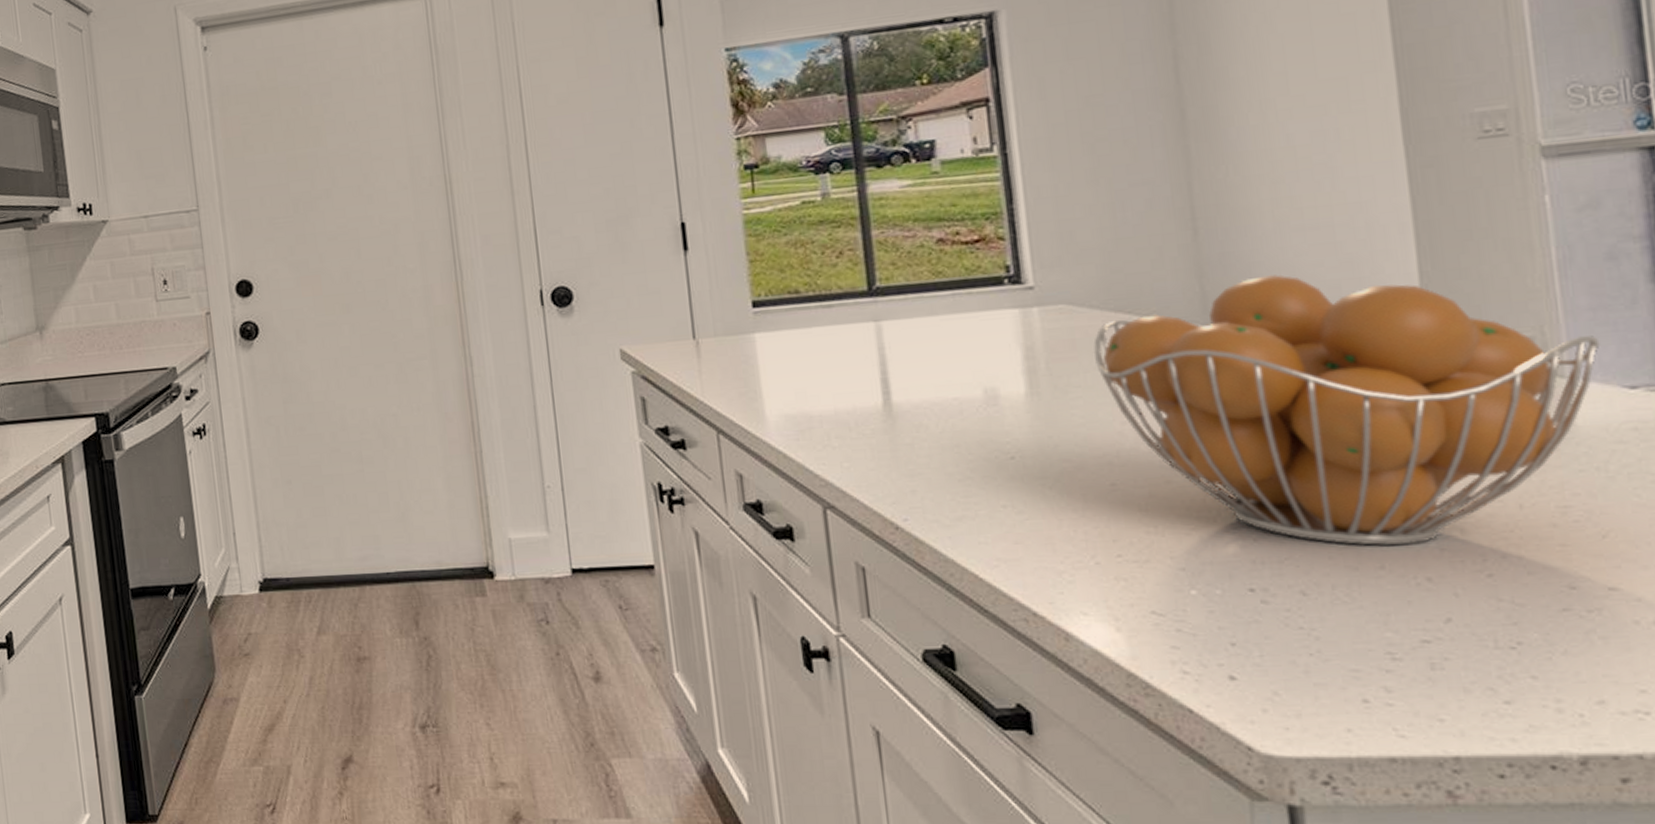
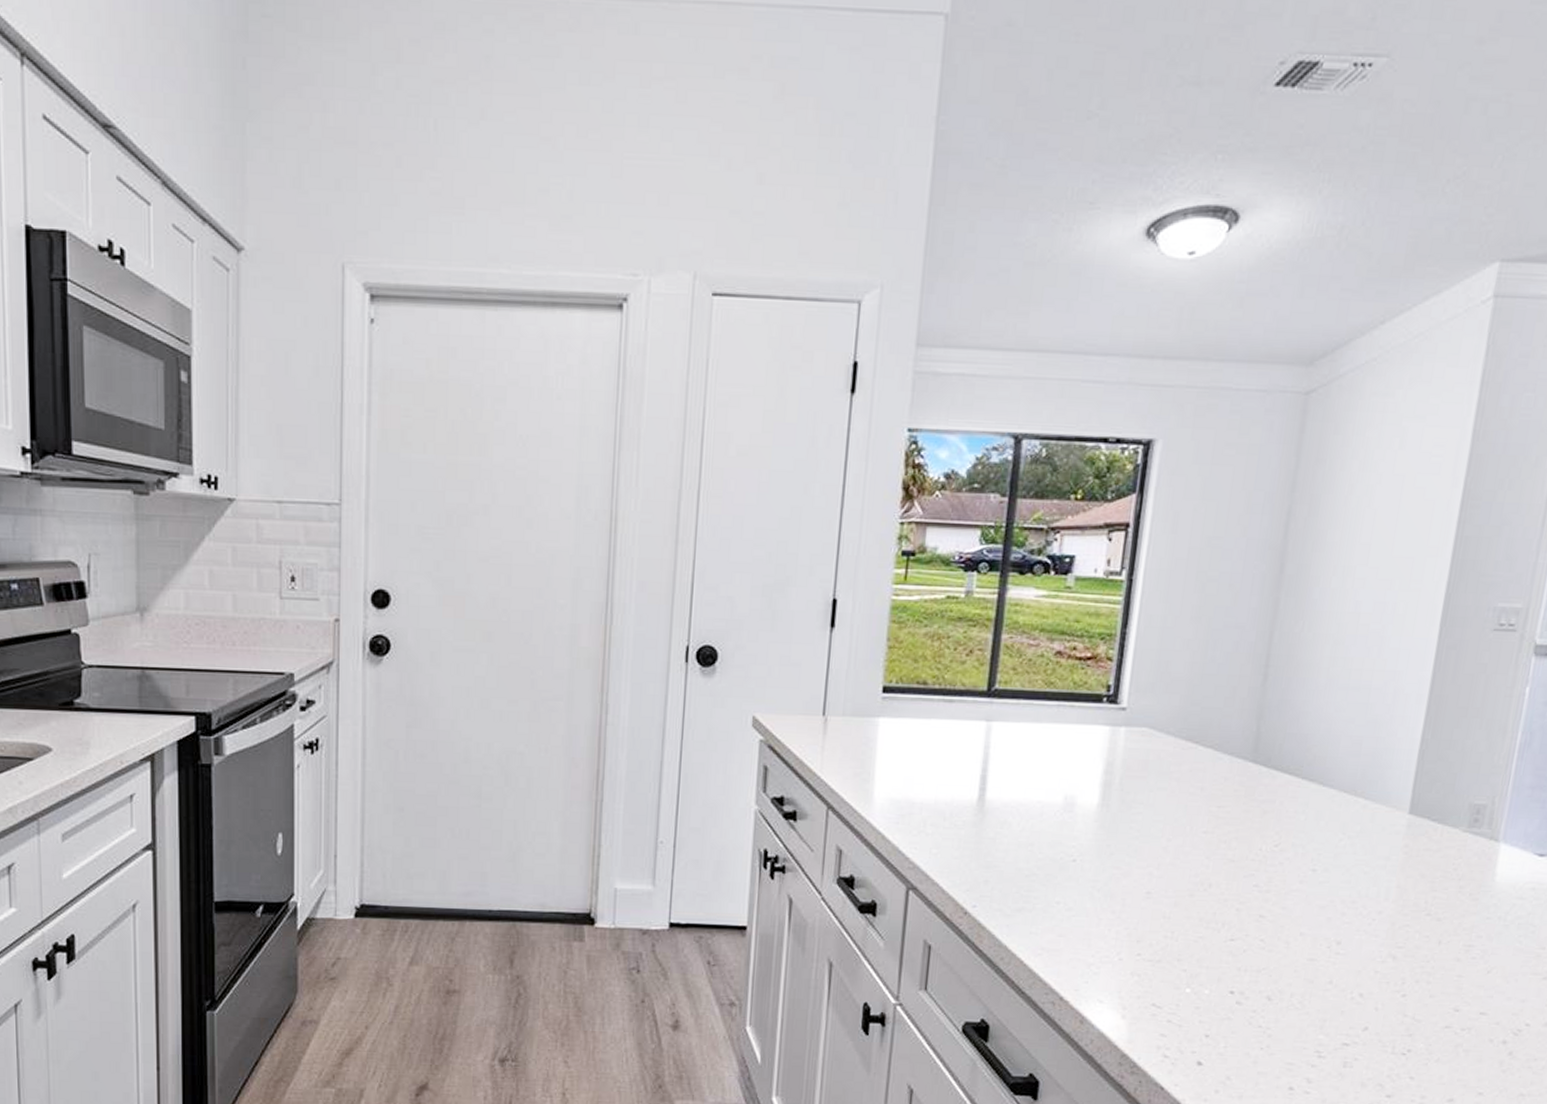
fruit basket: present [1093,274,1600,545] -> none [1160,725,1530,965]

